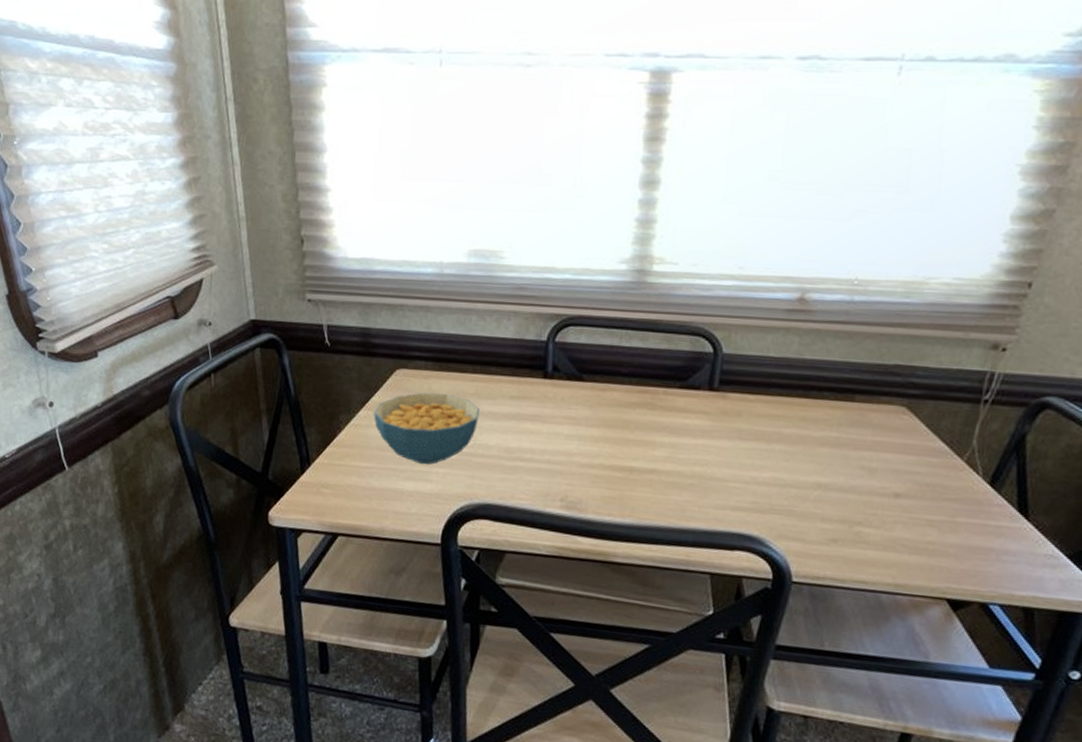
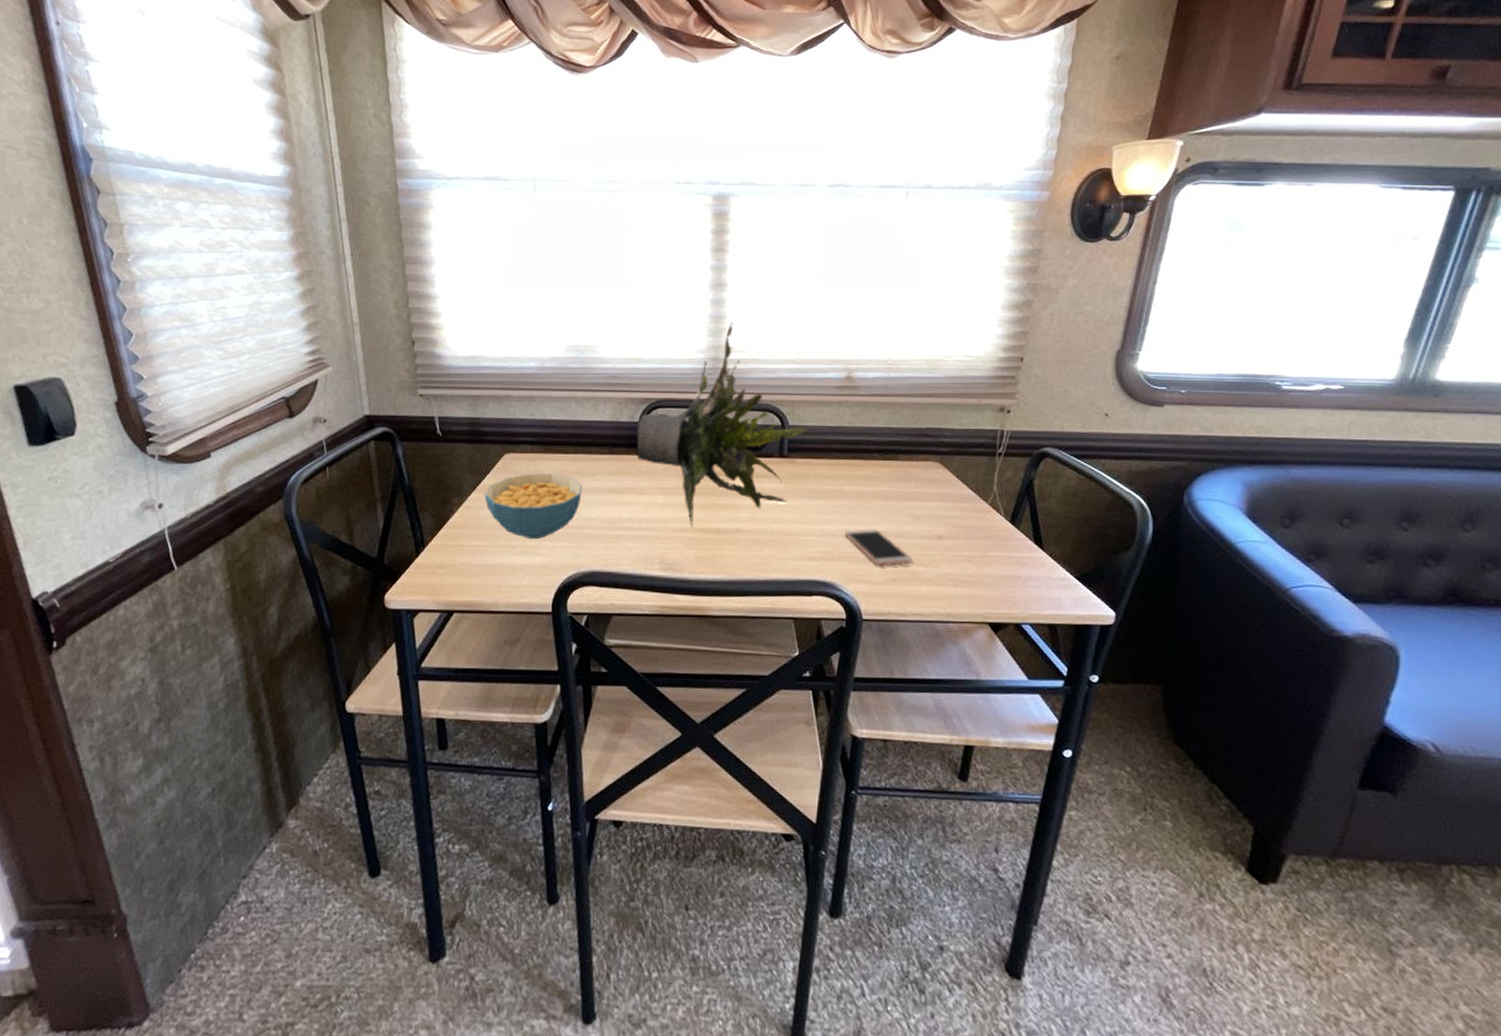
plant: none [542,227,745,463] -> present [637,322,807,527]
smartphone: none [779,478,861,525] -> present [844,528,913,567]

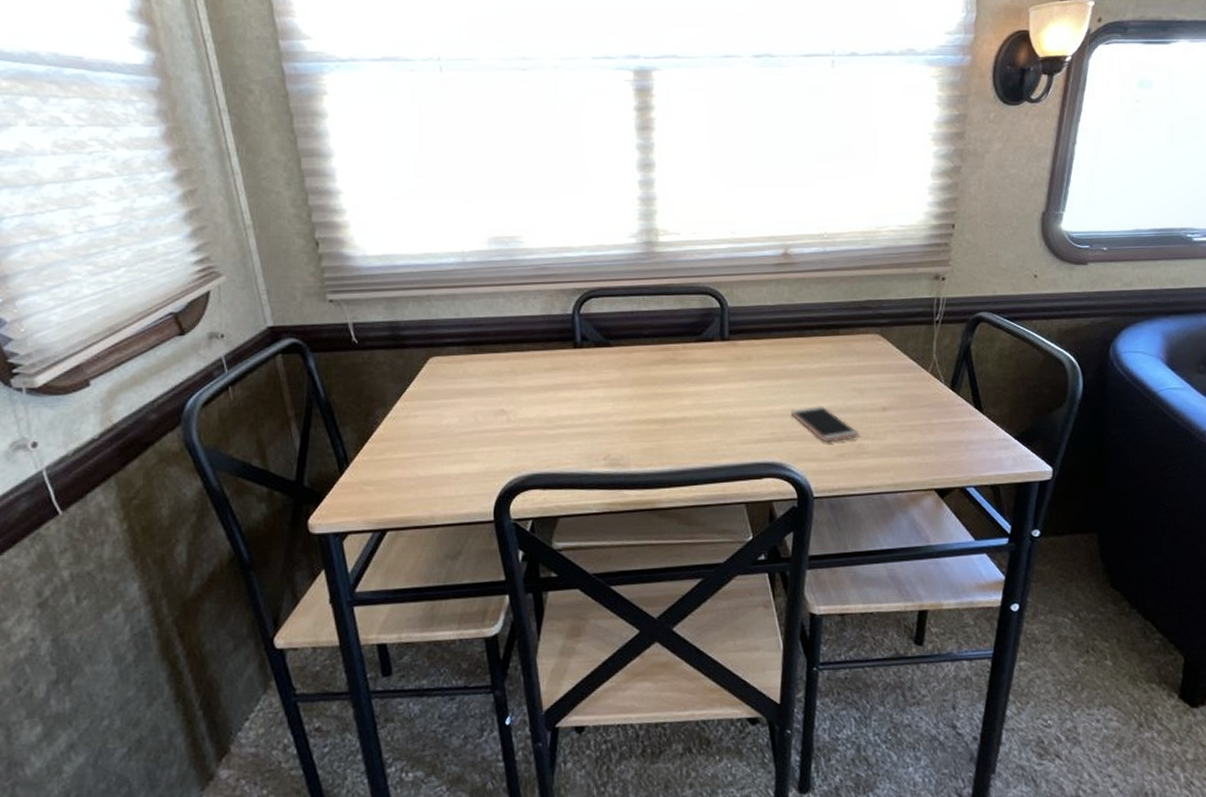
cereal bowl: present [485,473,582,540] -> none [411,375,517,447]
plant: present [637,322,807,527] -> none [571,203,747,419]

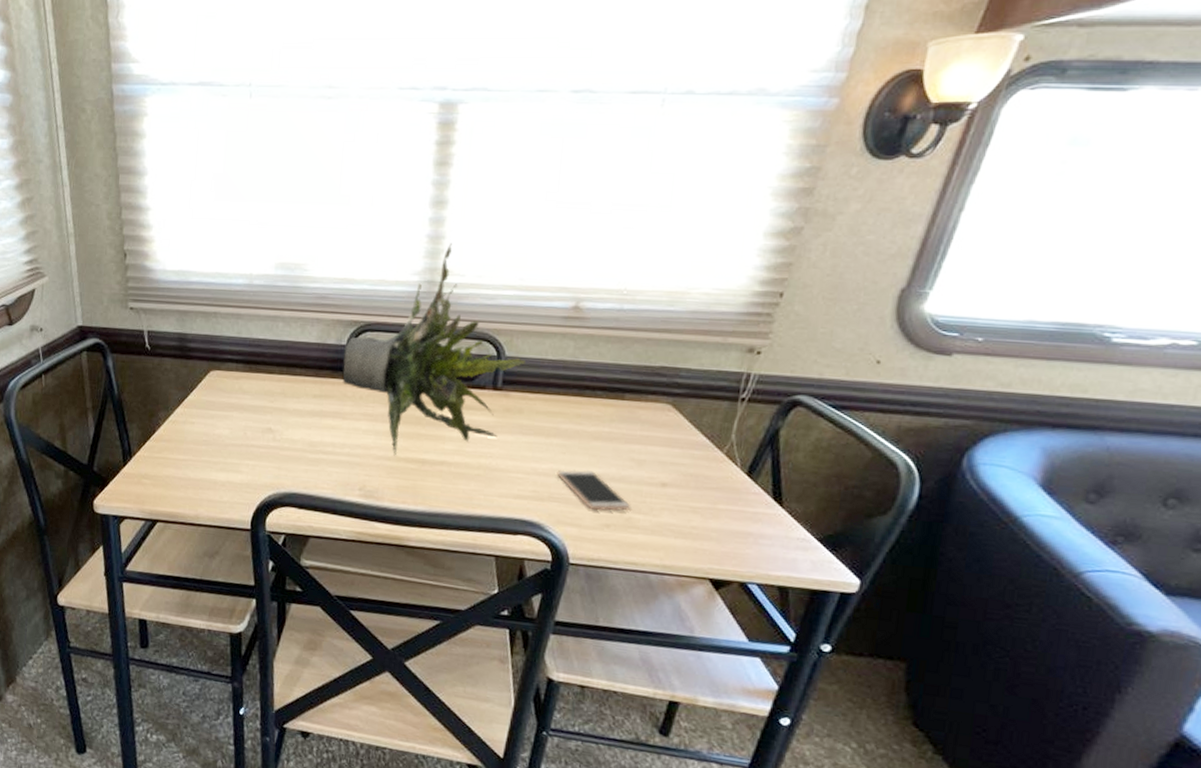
plant: none [571,203,747,419] -> present [342,242,525,456]

